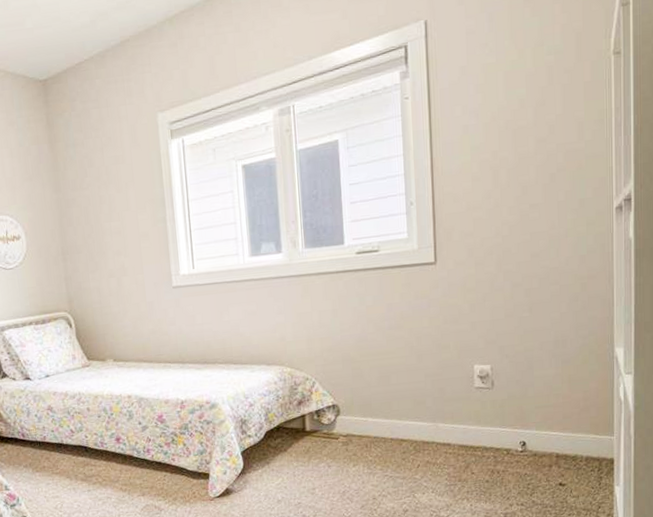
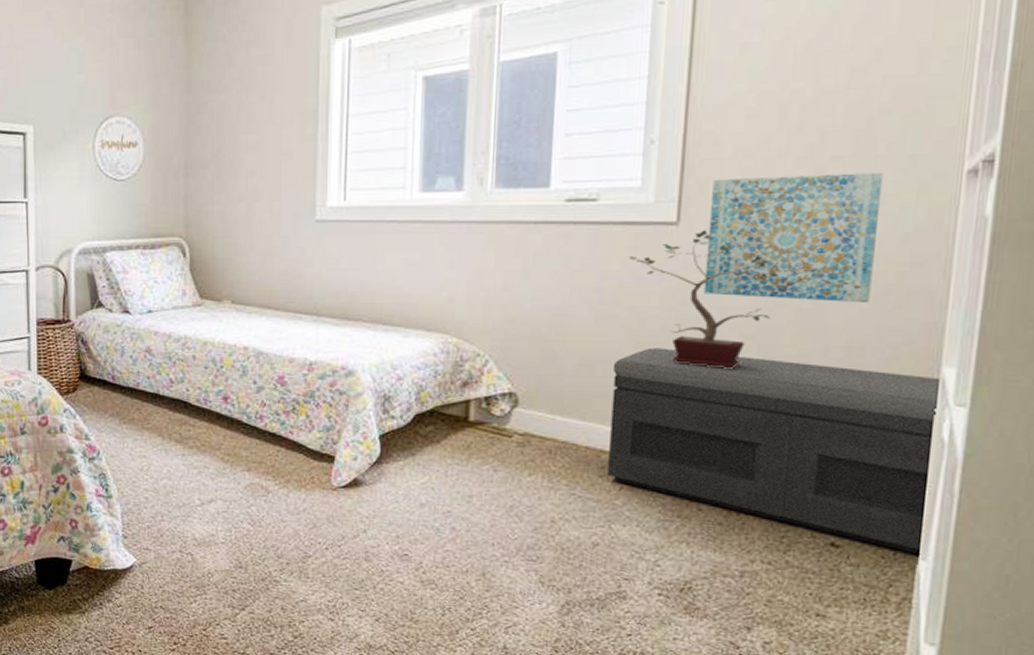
storage bench: none [403,355,616,482] -> present [608,347,940,555]
potted plant: none [404,266,506,368] -> present [628,230,779,369]
wall art: none [456,213,566,314] -> present [703,172,884,304]

